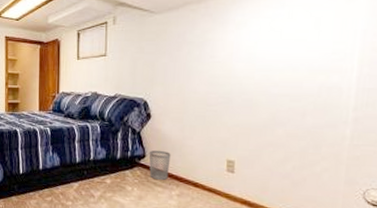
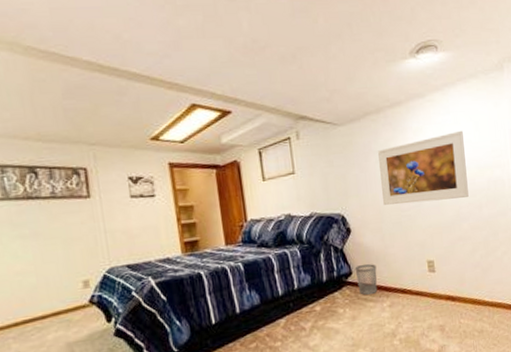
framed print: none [189,27,297,101] -> present [378,130,469,205]

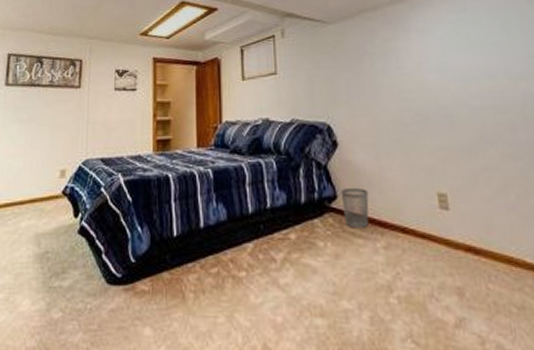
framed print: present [378,130,469,205] -> none [374,31,496,117]

